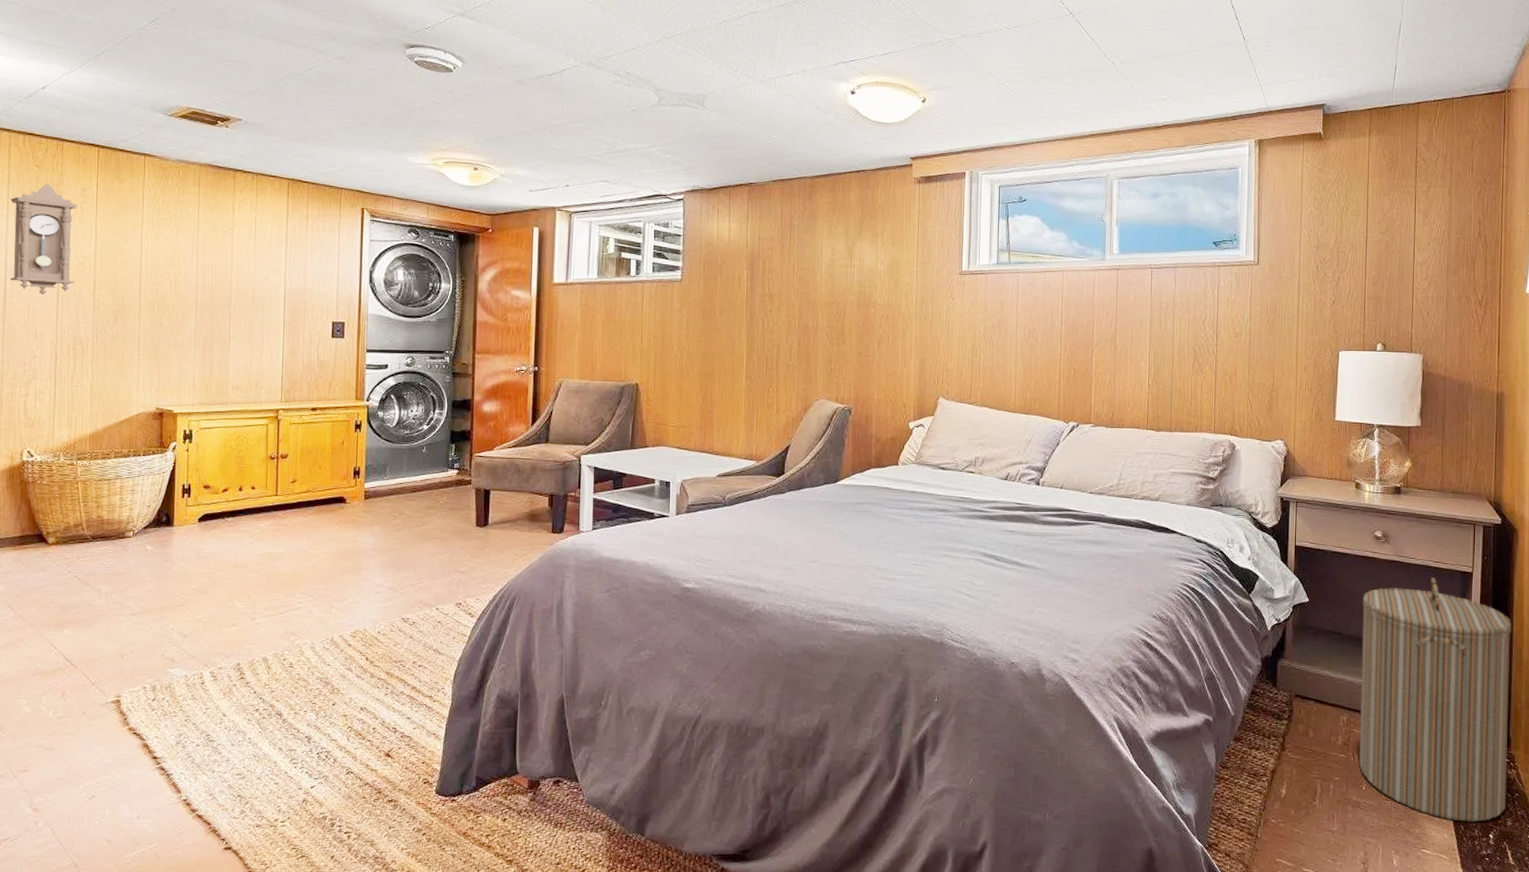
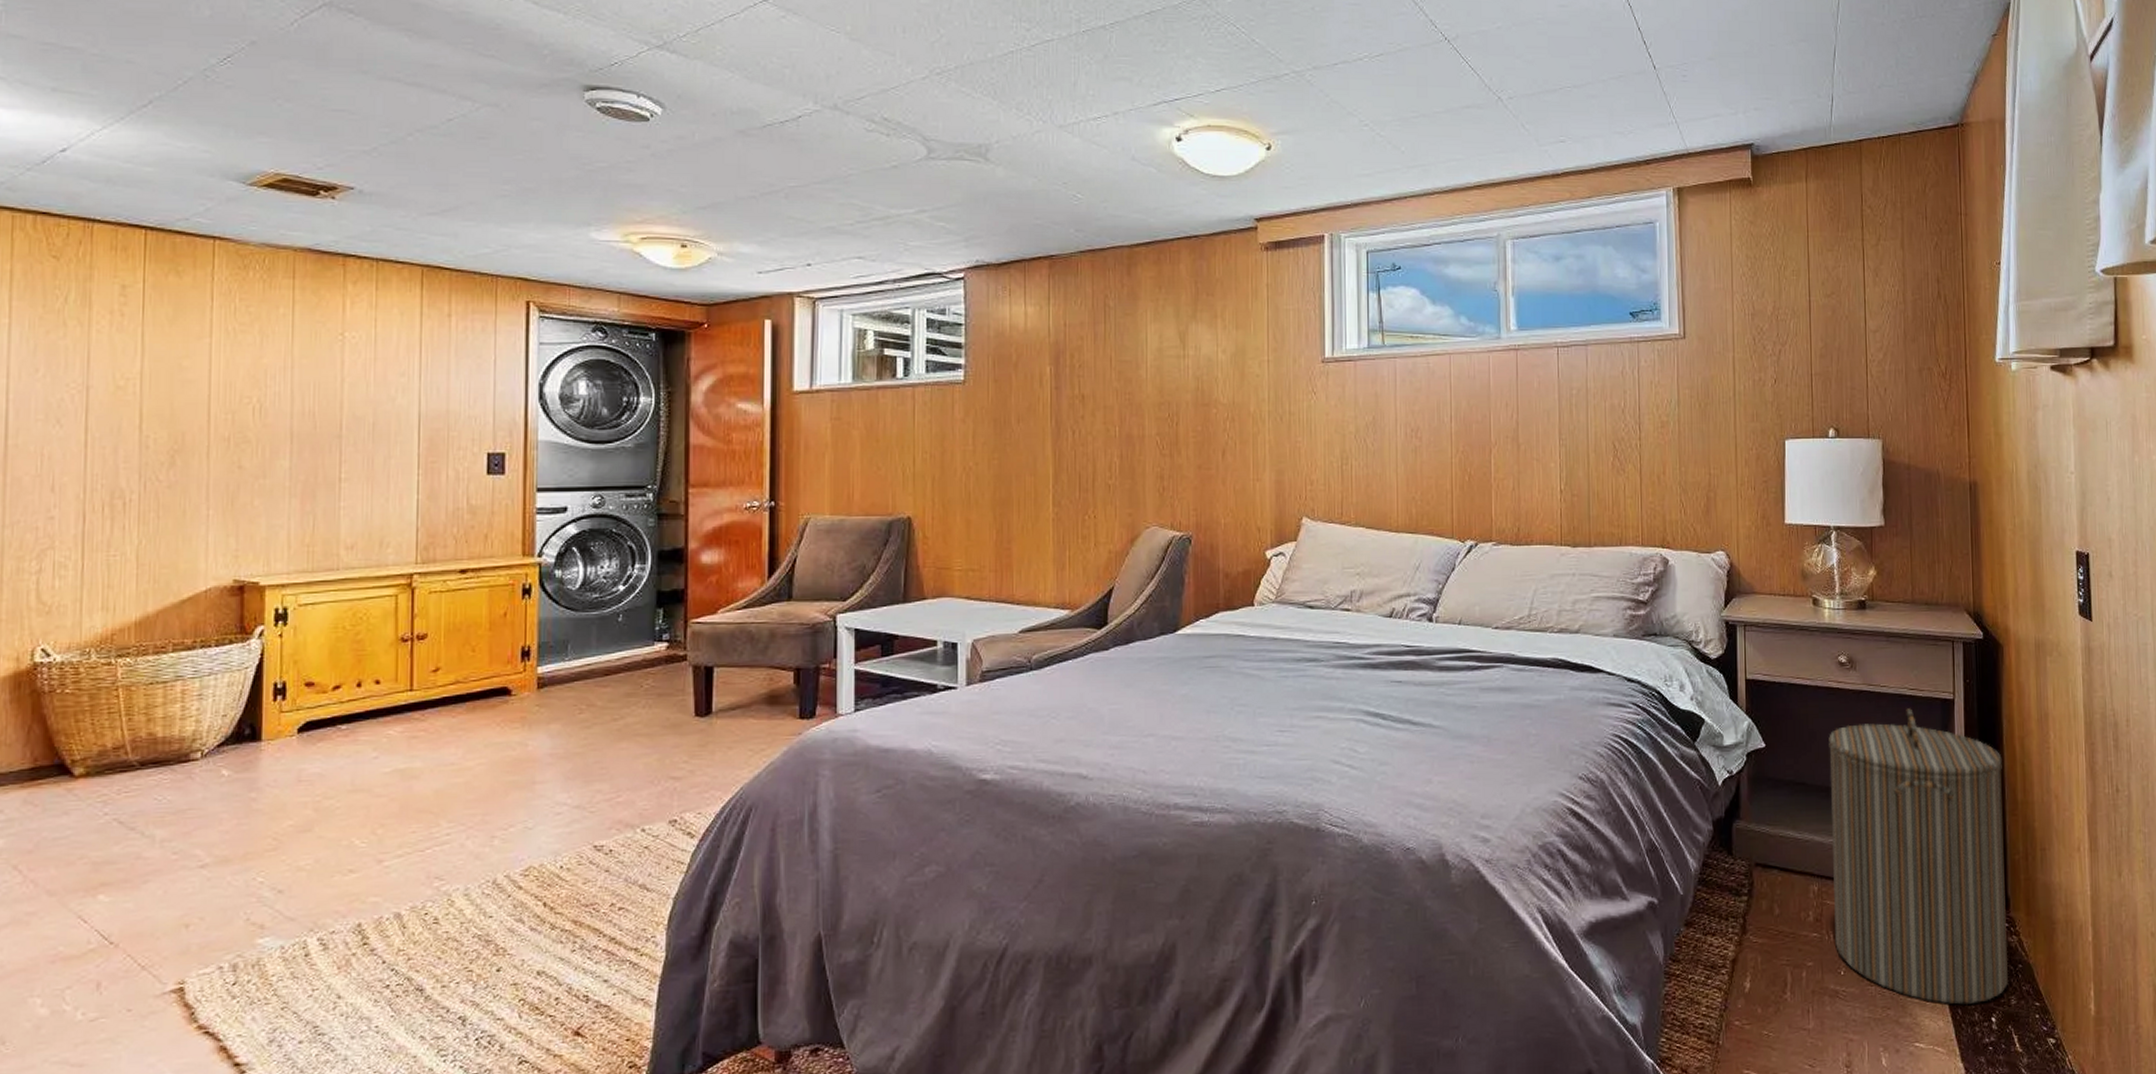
pendulum clock: present [10,183,78,296] -> none [14,279,116,434]

